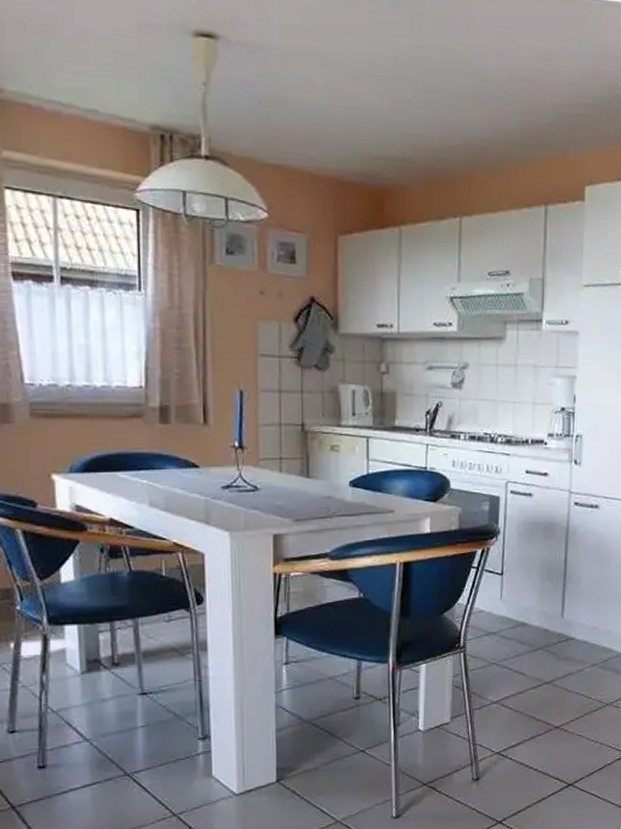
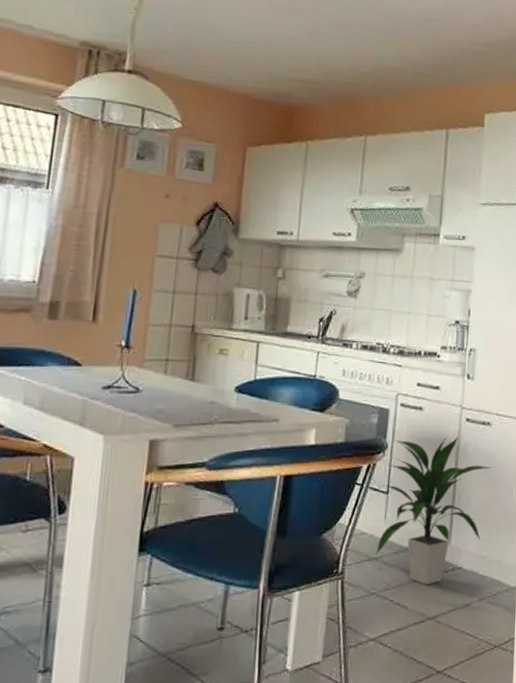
indoor plant: none [493,519,601,654] -> present [375,435,492,584]

